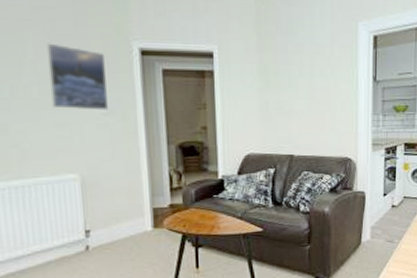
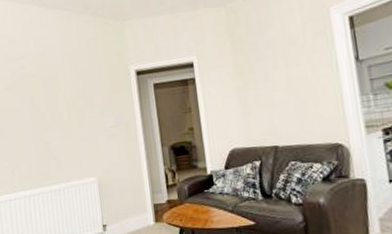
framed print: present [46,43,108,110] -> none [72,77,115,126]

